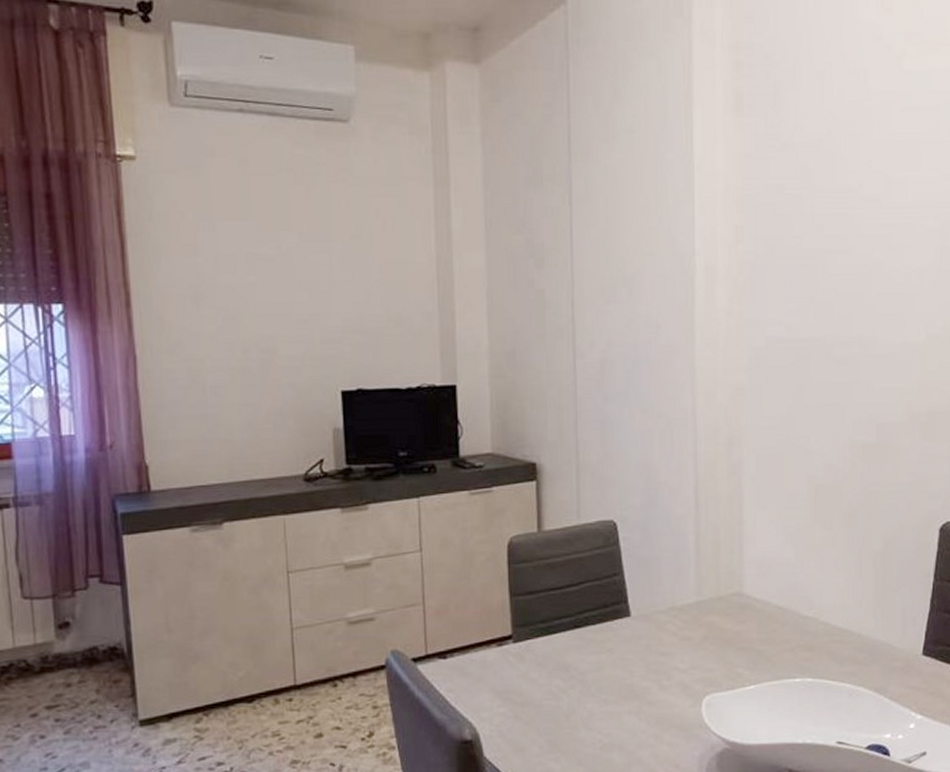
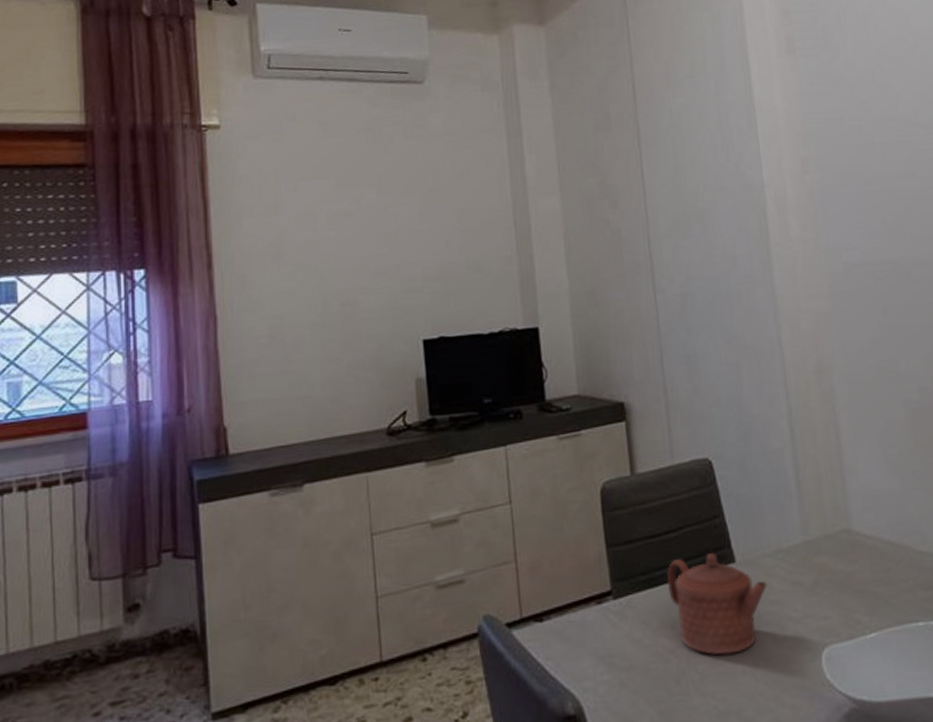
teapot: none [564,607,659,697] -> present [667,553,768,655]

